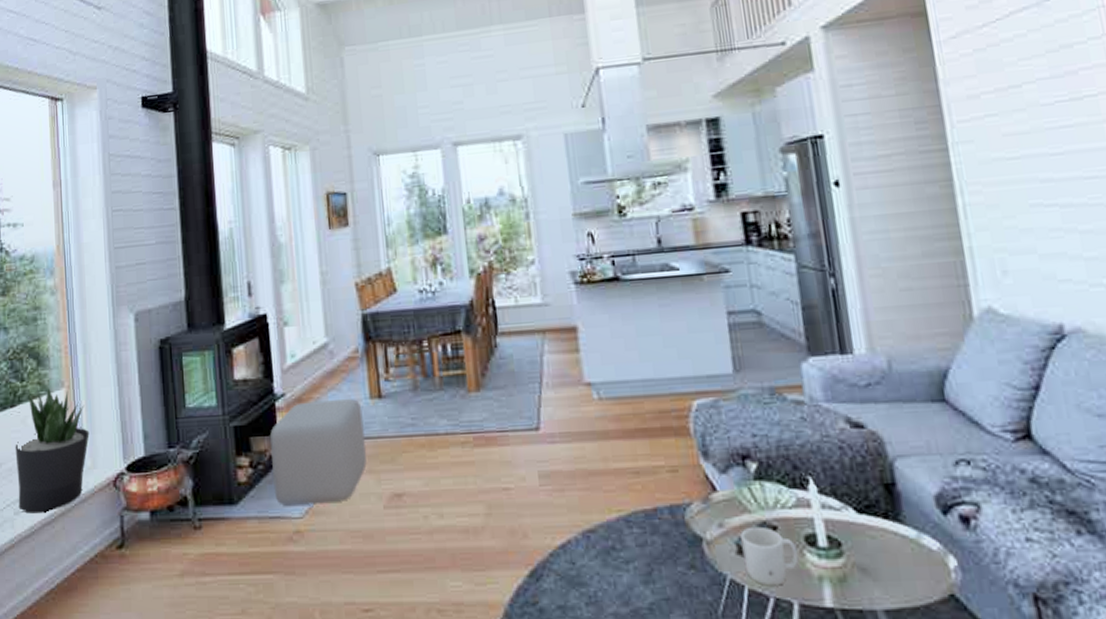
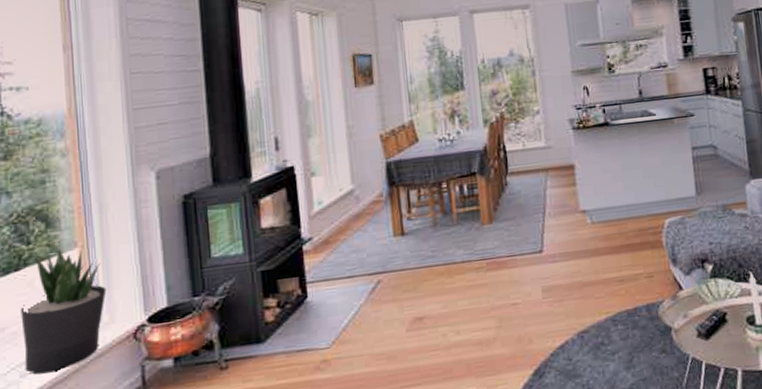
pouf: present [270,399,367,506] -> none [298,238,390,339]
mug: present [740,526,799,586] -> none [700,313,742,360]

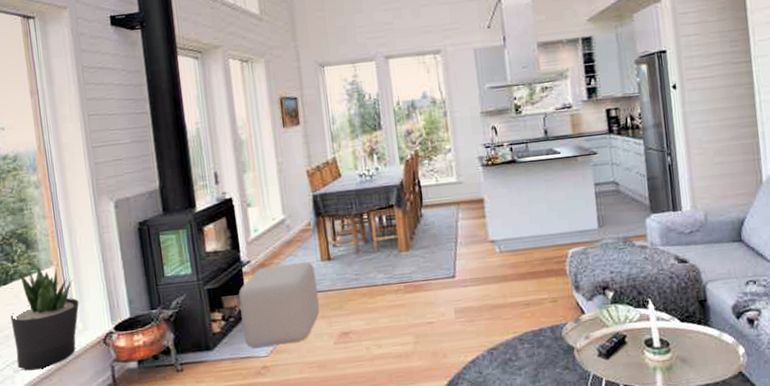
pouf: none [298,238,390,339] -> present [239,262,320,348]

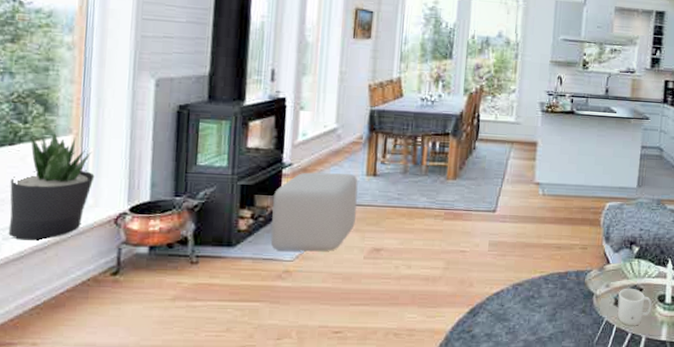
mug: none [600,336,640,377] -> present [617,288,652,326]

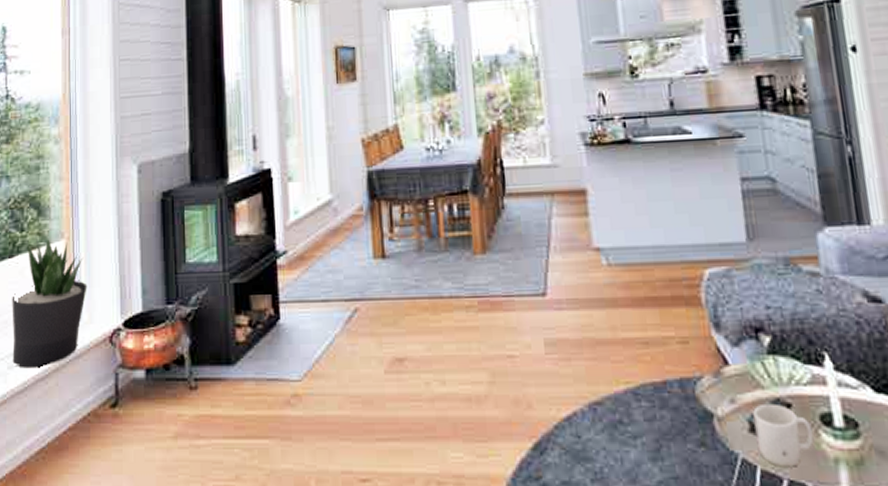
pouf: present [270,172,358,251] -> none [271,258,368,367]

